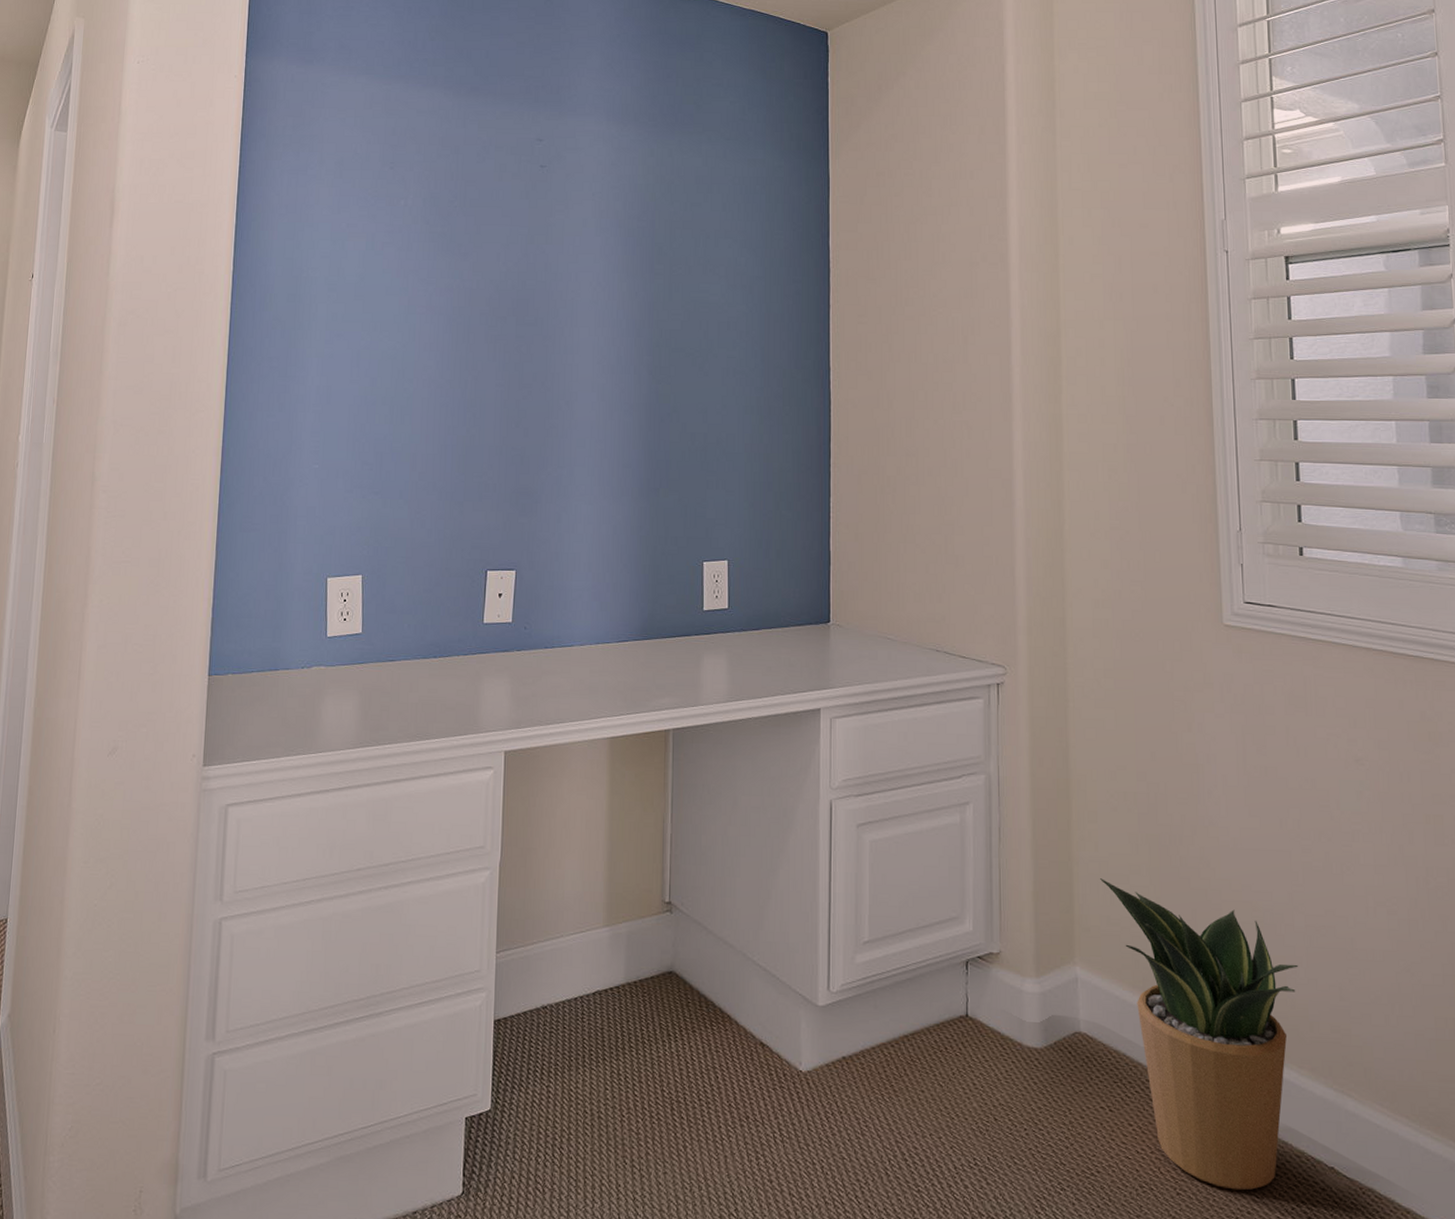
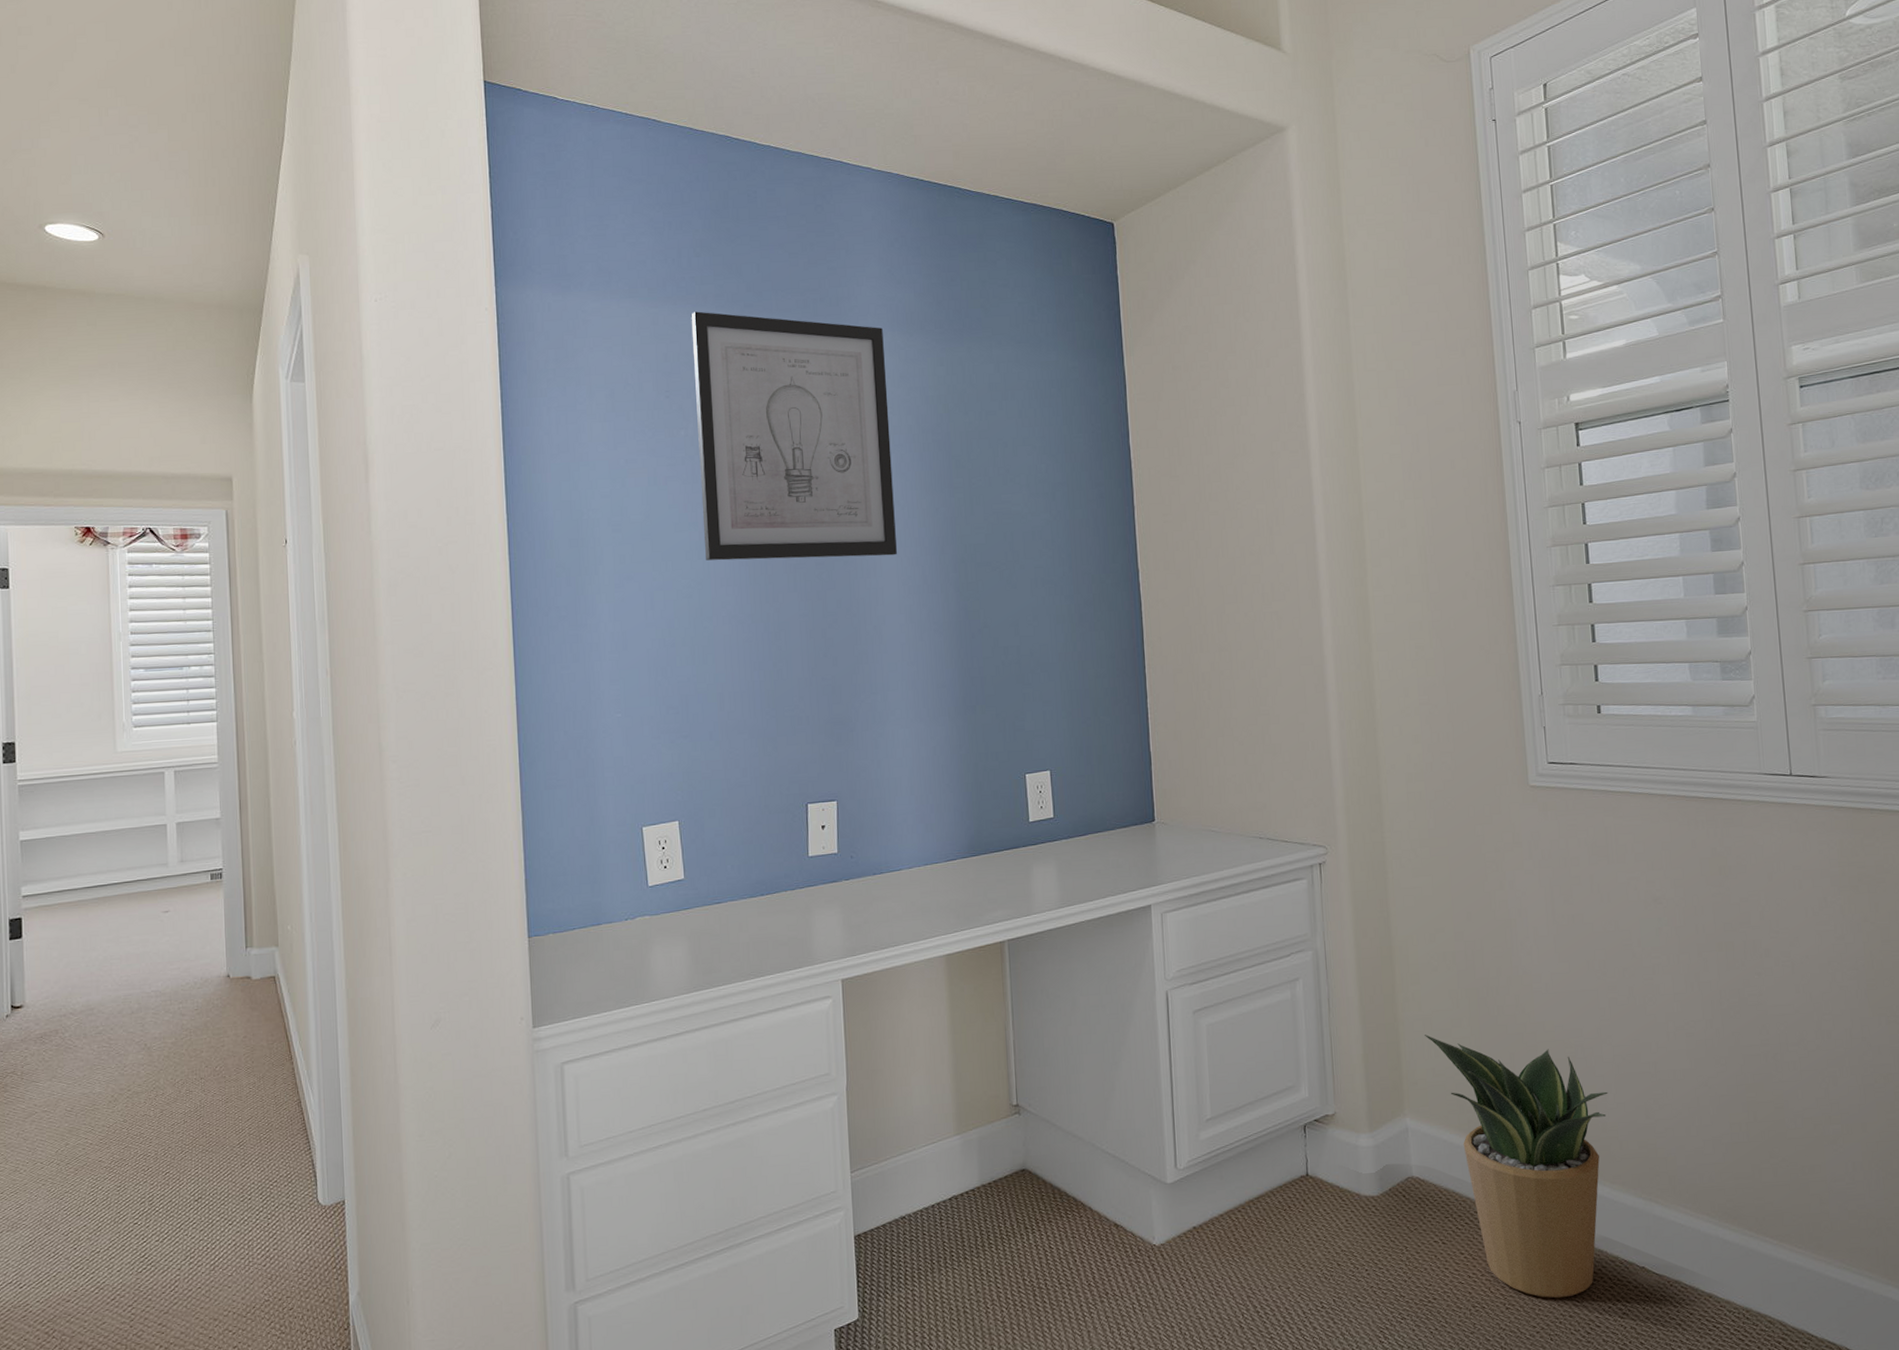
wall art: none [412,91,599,334] -> present [691,311,897,561]

